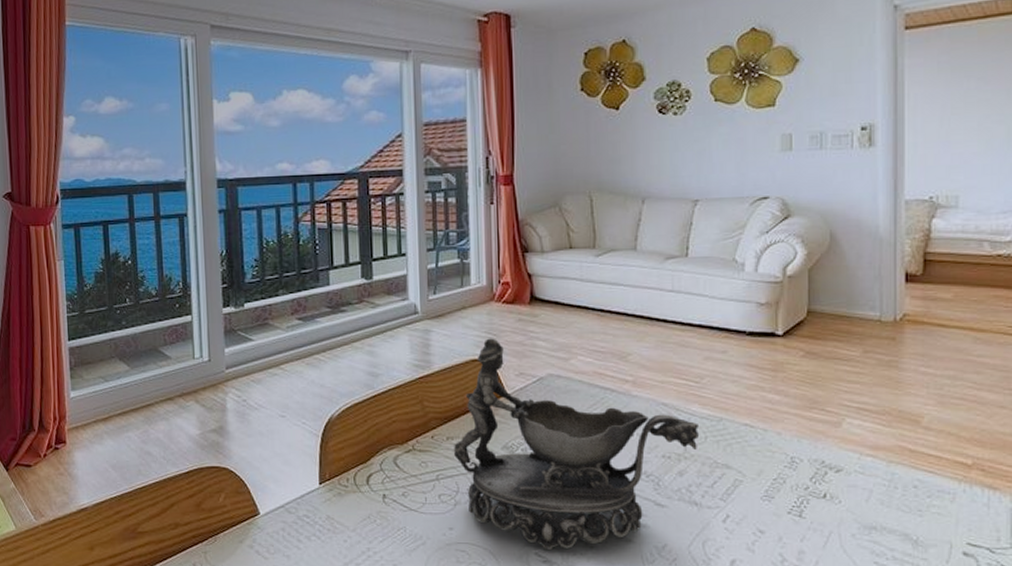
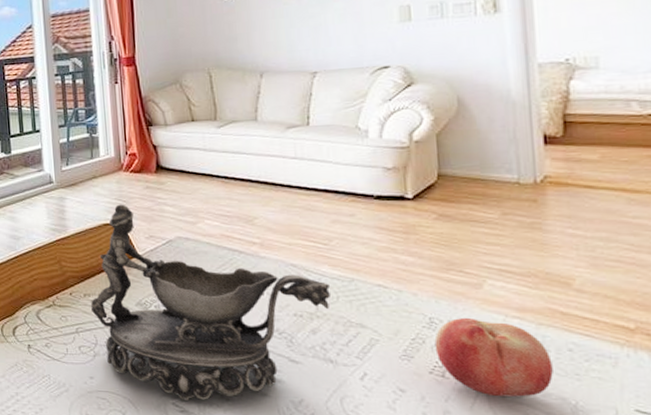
fruit: none [794,457,899,535] -> present [434,318,553,397]

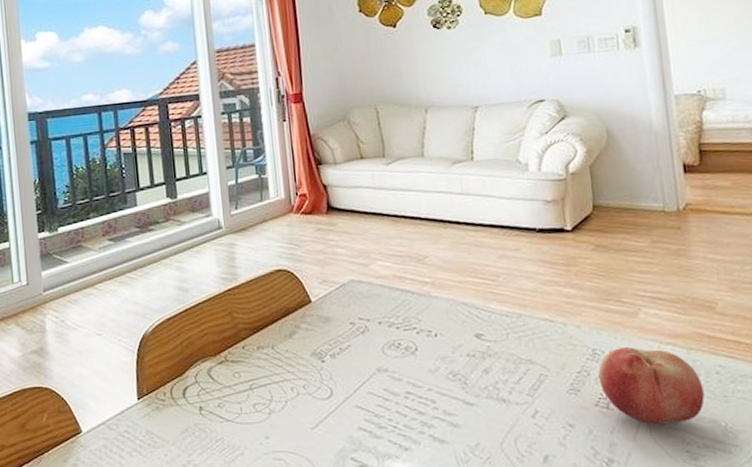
decorative bowl: present [90,204,331,400] -> none [264,248,501,454]

